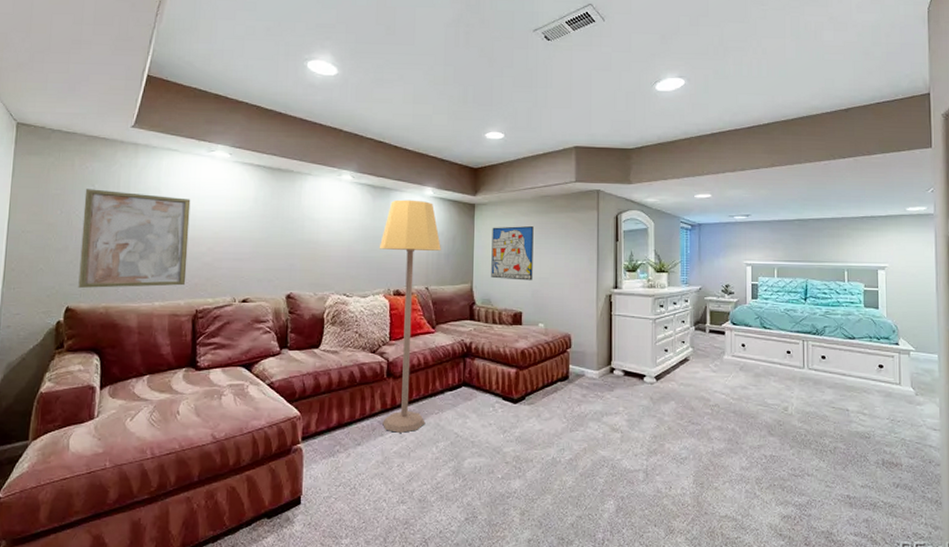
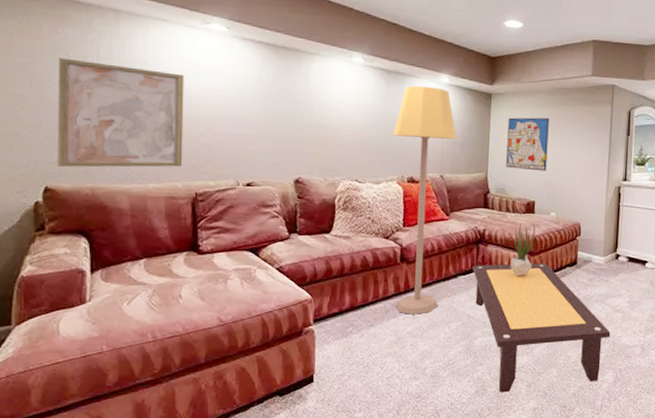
coffee table: none [460,377,609,521] -> present [473,263,611,393]
potted plant: none [499,334,524,393] -> present [510,222,536,277]

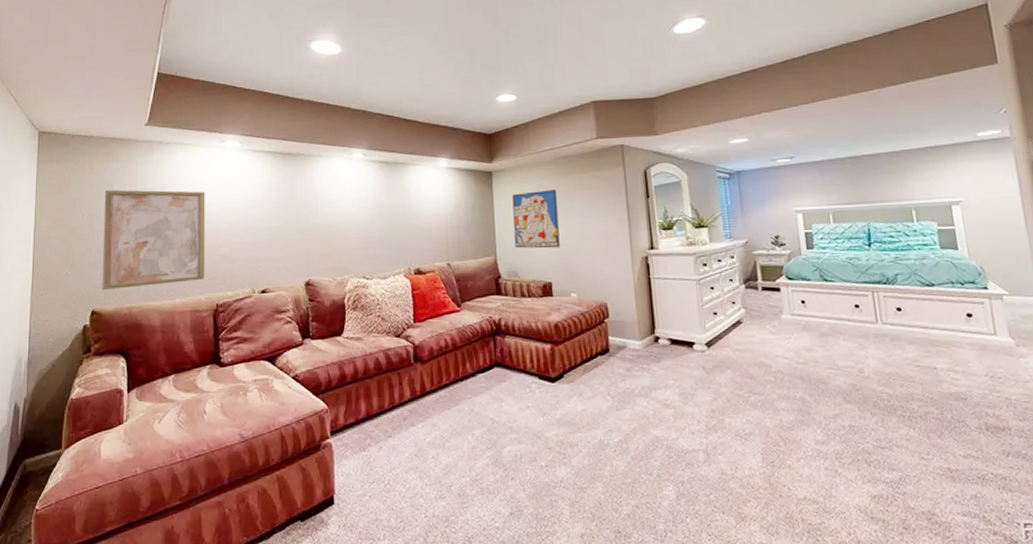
lamp: present [392,85,457,314] -> none [395,172,460,422]
coffee table: present [473,263,611,393] -> none [492,352,663,514]
potted plant: present [510,222,536,277] -> none [533,306,558,371]

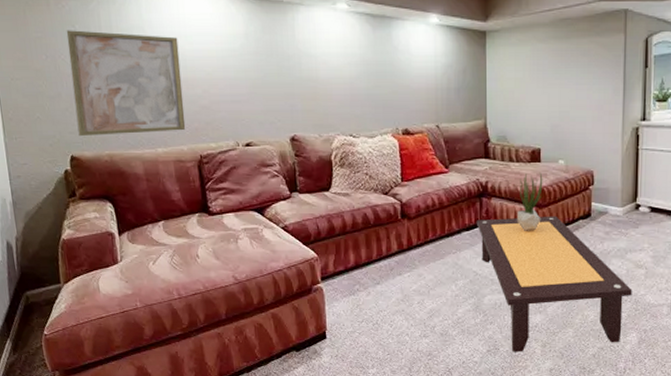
coffee table: none [492,352,663,514] -> present [477,216,632,352]
wall art: present [512,190,560,249] -> none [506,54,552,115]
potted plant: none [533,306,558,371] -> present [517,172,543,231]

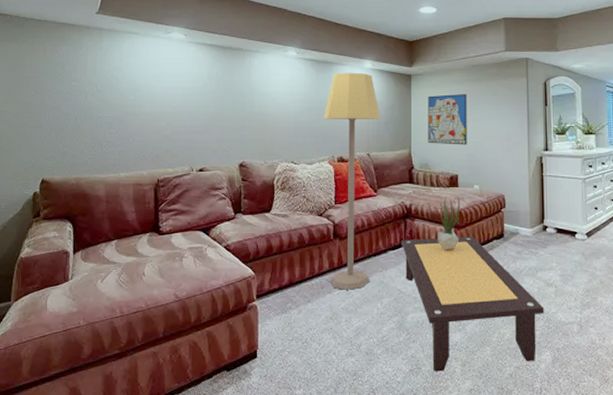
wall art: present [66,30,186,137] -> none [52,71,151,162]
lamp: none [383,29,451,272] -> present [323,72,381,290]
wall art: none [506,54,552,115] -> present [428,94,467,145]

